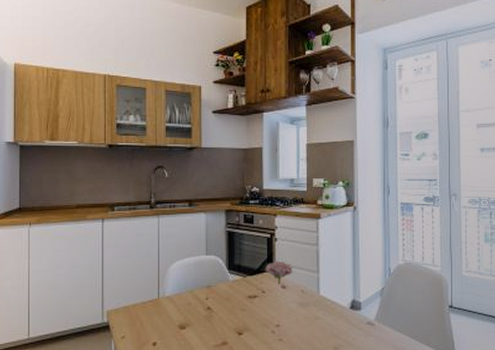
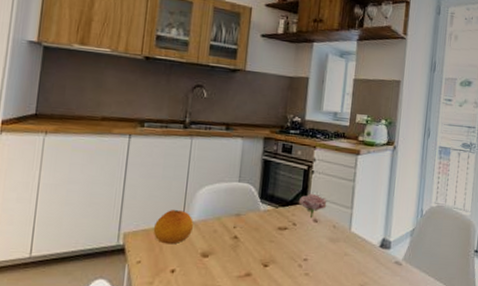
fruit: none [133,286,168,319] -> present [153,210,194,245]

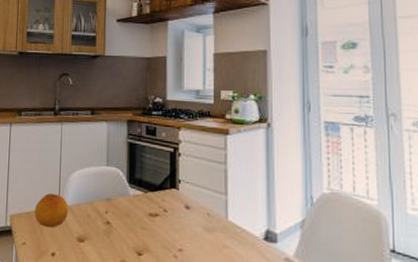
flower: present [298,193,327,218] -> none [167,177,198,205]

